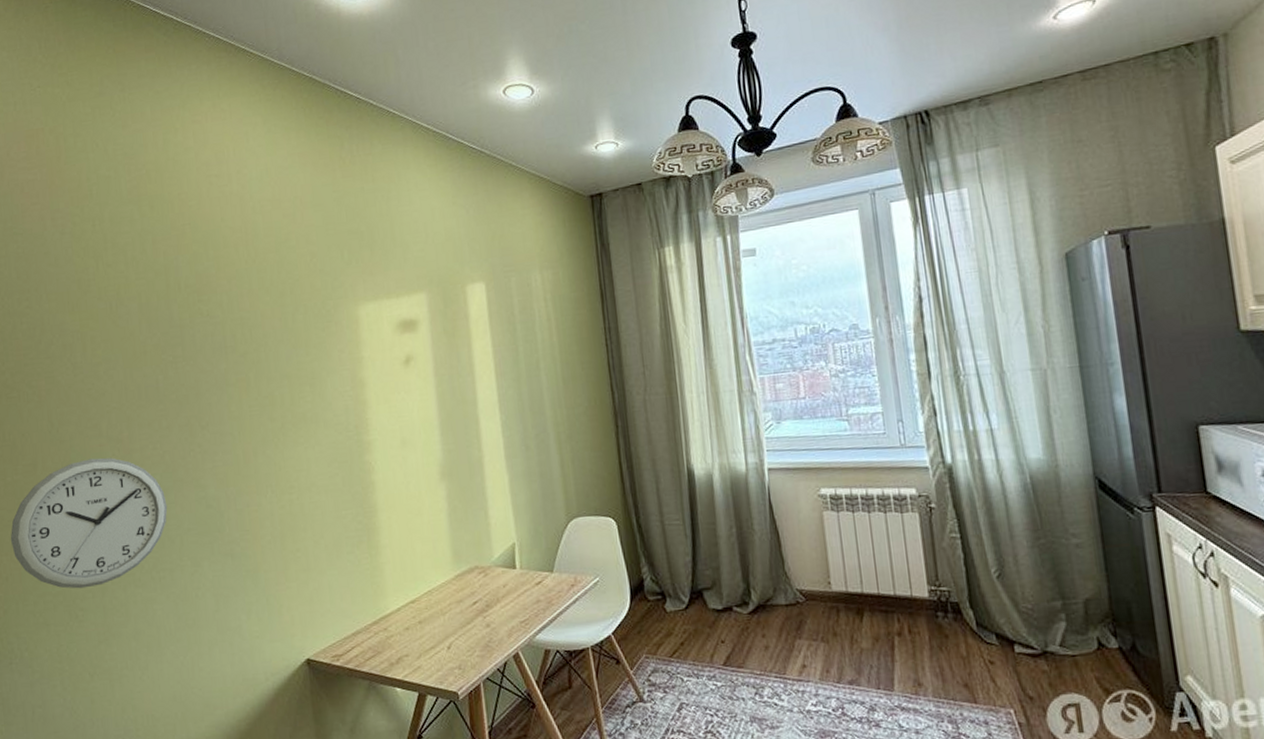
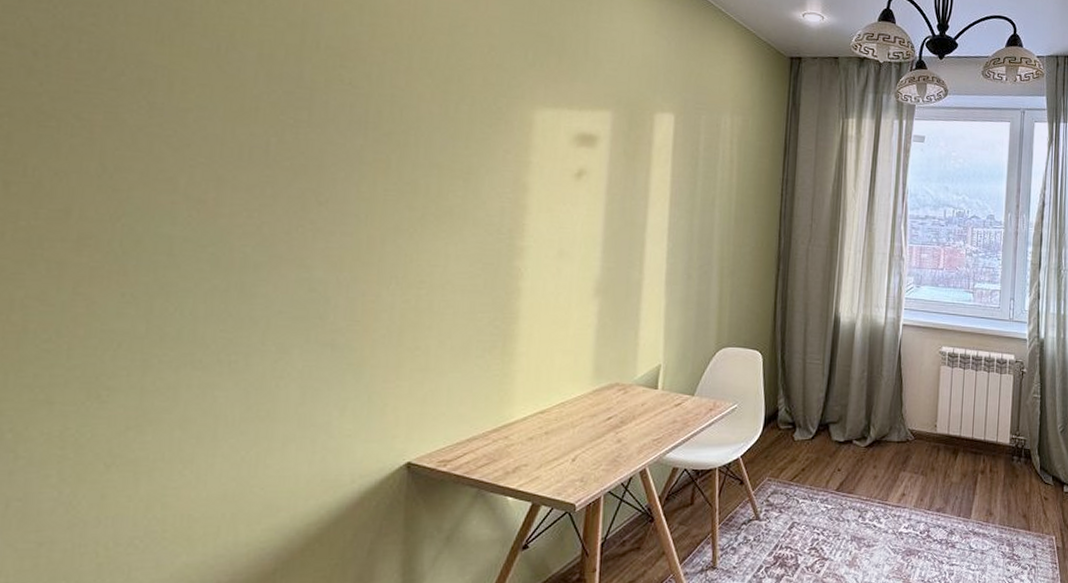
wall clock: present [10,457,168,589] -> none [10,215,256,364]

